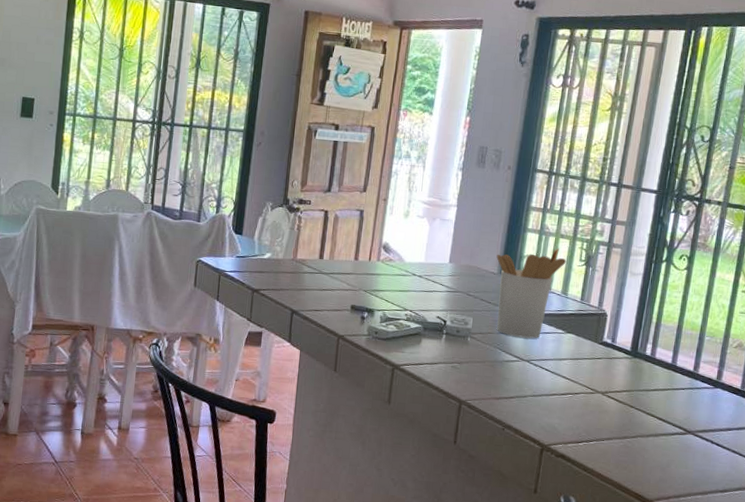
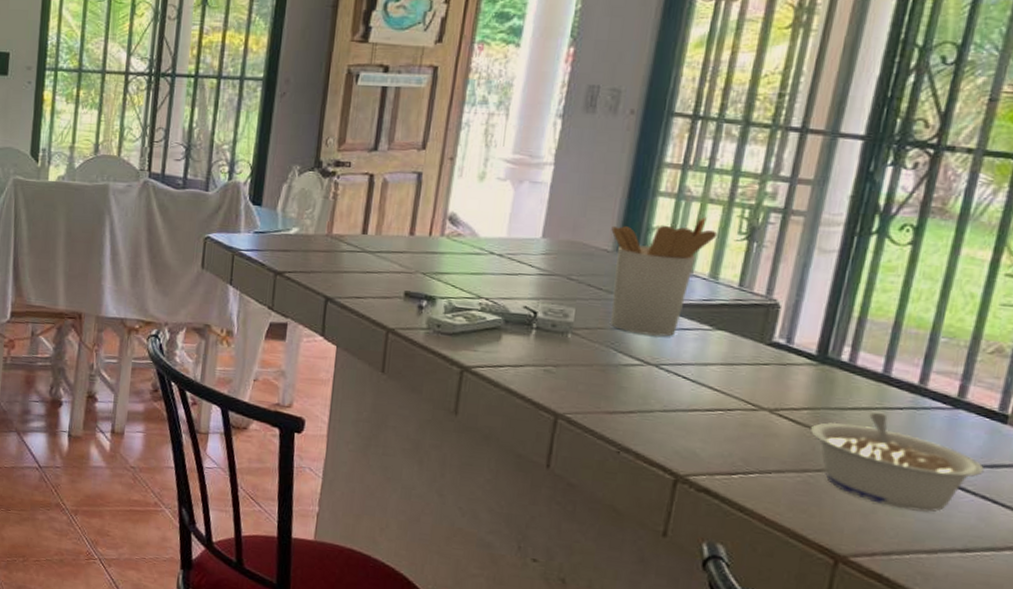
legume: none [627,392,734,464] -> present [809,412,985,512]

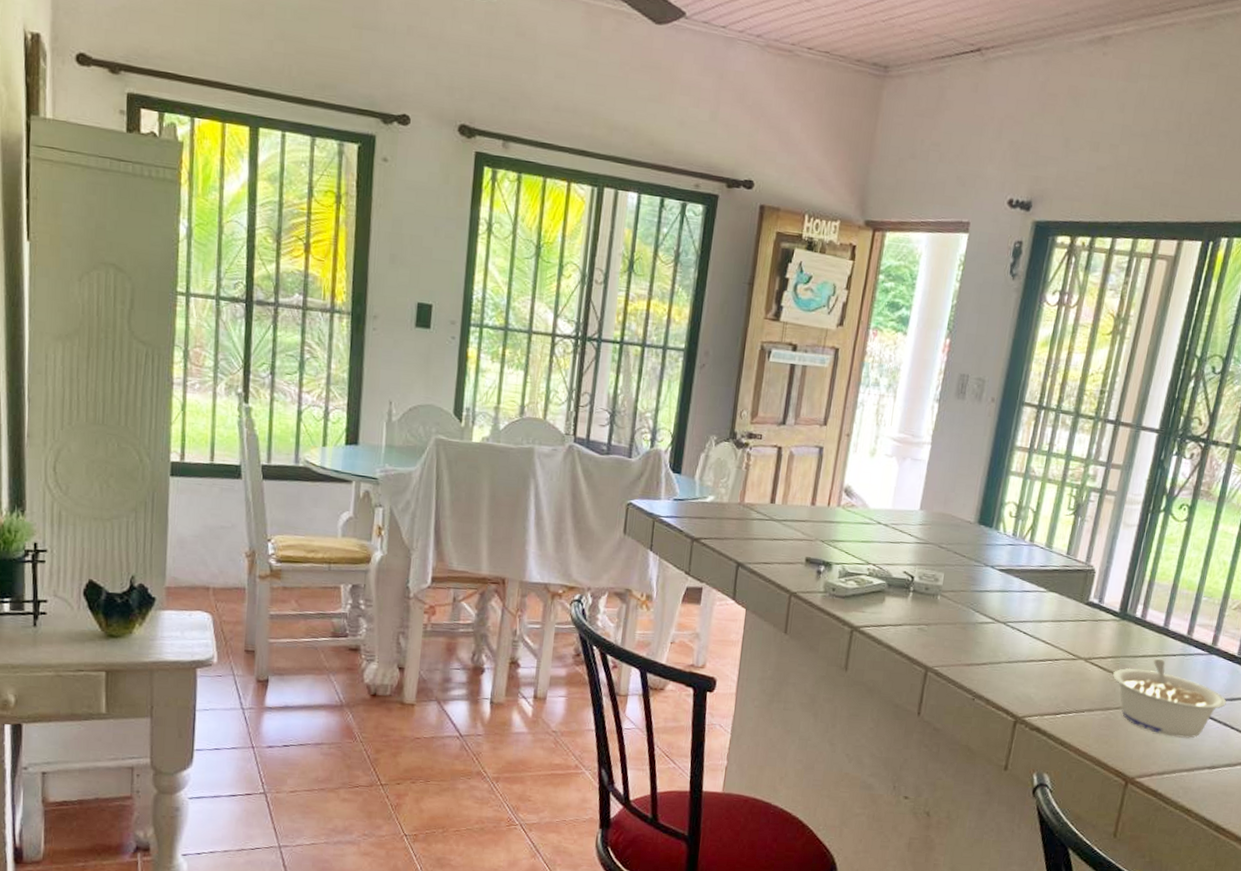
utensil holder: present [610,216,718,337] -> none [971,494,1053,598]

